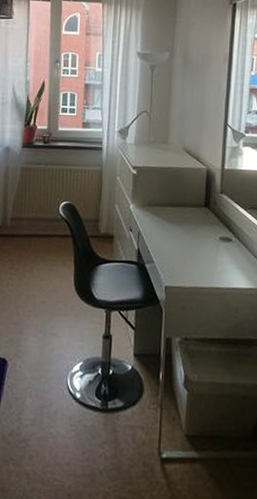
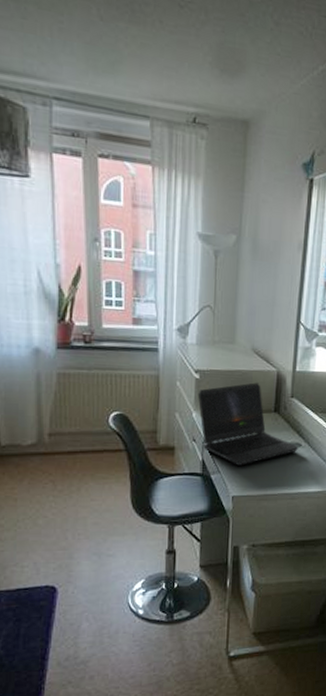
laptop computer: none [134,179,228,257] -> present [197,382,298,466]

